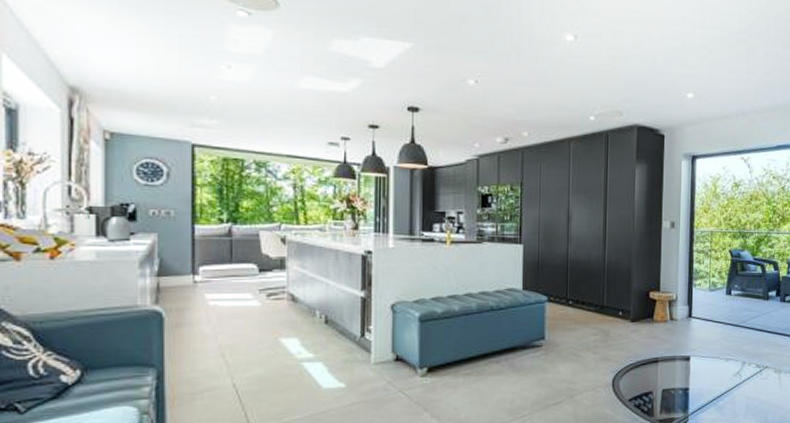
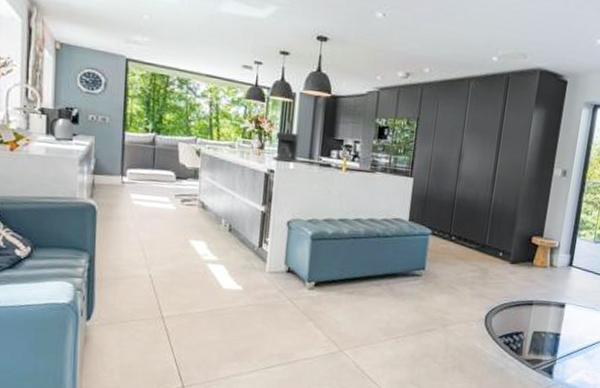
coffee maker: none [369,208,398,240] -> present [273,131,300,163]

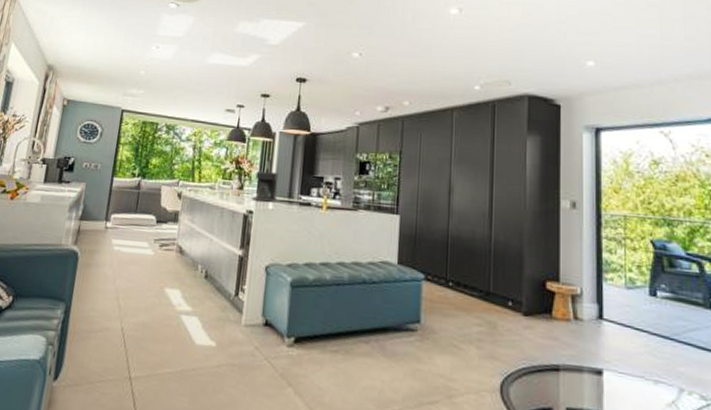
kettle: present [49,117,74,142] -> none [47,166,69,189]

